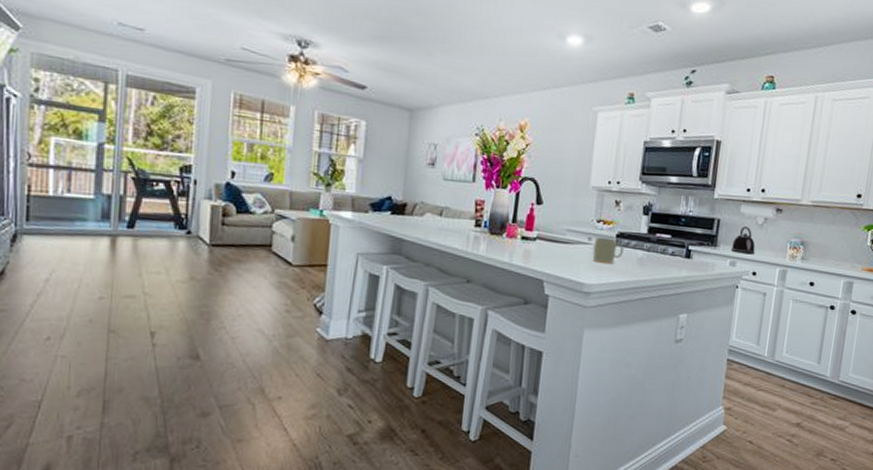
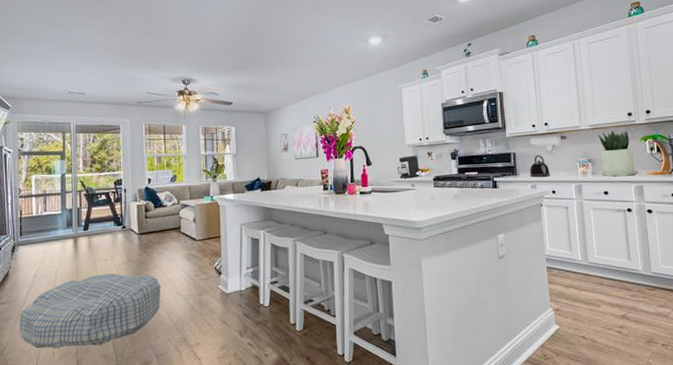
dog bed: none [18,291,235,385] -> present [20,273,161,349]
coffee maker: none [574,200,603,230] -> present [398,155,420,179]
mug: present [592,237,624,264] -> none [417,182,442,203]
planter: none [810,212,853,269] -> present [598,130,639,177]

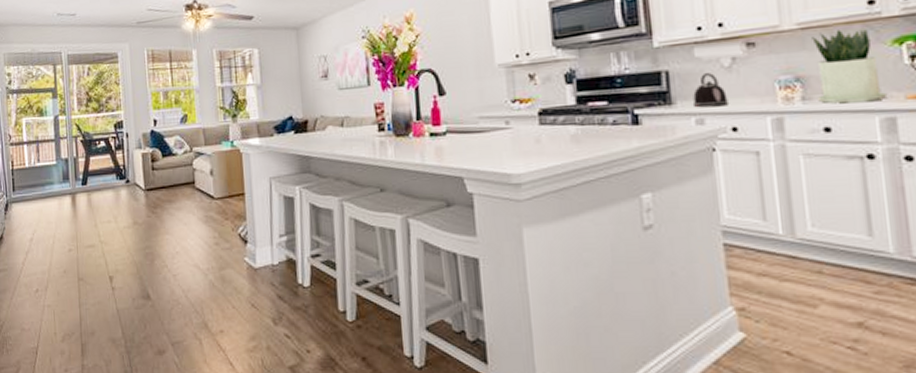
dog bed: present [20,273,161,349] -> none [17,239,175,327]
coffee maker: present [398,155,420,179] -> none [484,79,518,114]

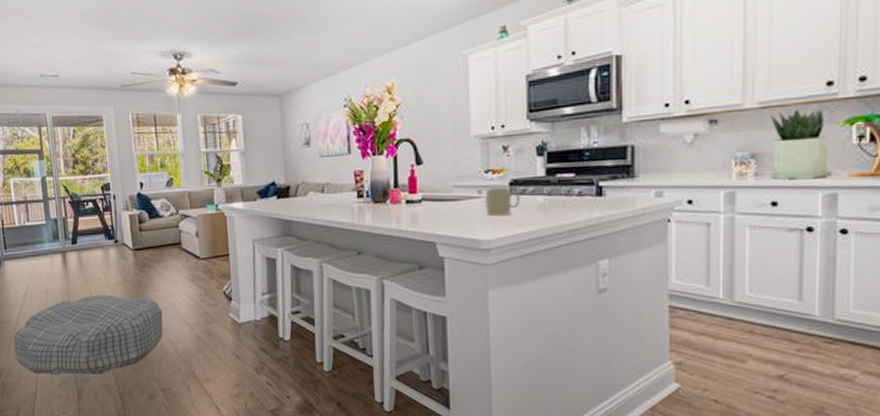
dog bed: none [17,239,175,327] -> present [13,295,163,374]
mug: none [513,118,551,148] -> present [485,187,520,216]
kettle: present [693,73,728,108] -> none [655,148,687,182]

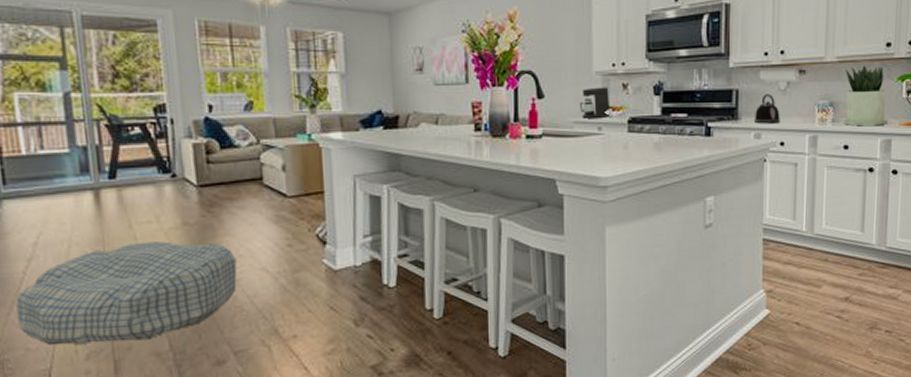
coffee maker: none [459,150,491,183] -> present [580,87,611,120]
mug: present [485,187,520,216] -> none [605,125,637,153]
kettle: none [655,148,687,182] -> present [755,94,780,124]

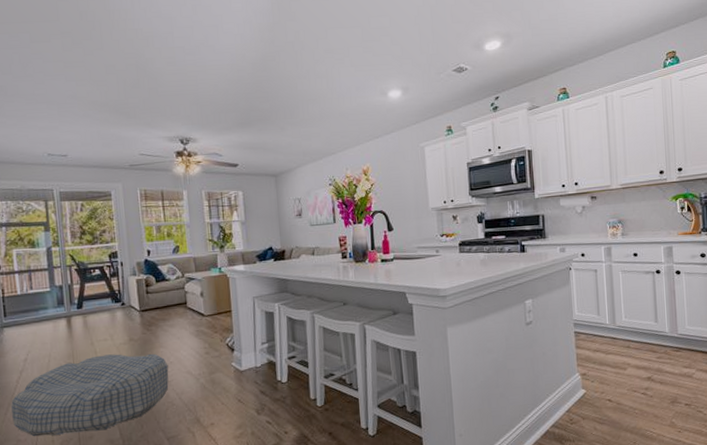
coffee maker: present [580,87,611,120] -> none [421,219,445,245]
kettle: present [755,94,780,124] -> none [559,217,579,241]
planter: present [842,65,889,127] -> none [629,189,668,238]

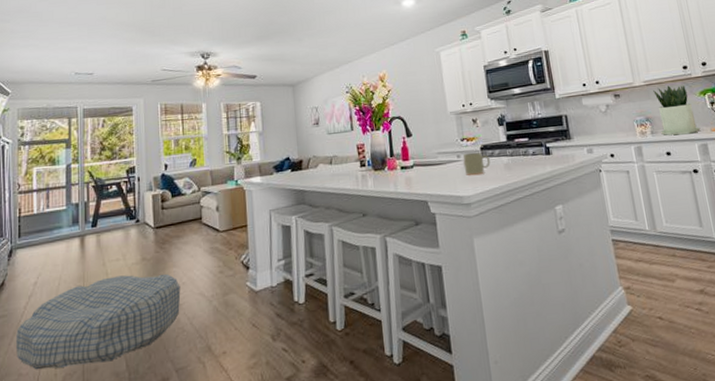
mug: none [441,247,467,270] -> present [463,152,490,175]
planter: none [629,189,668,238] -> present [653,84,701,136]

